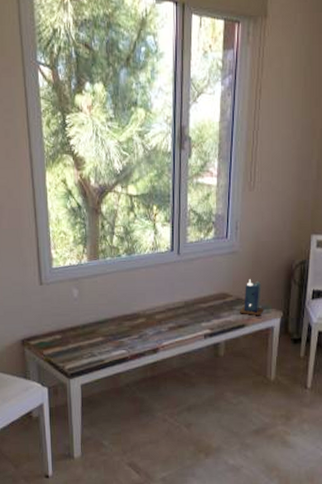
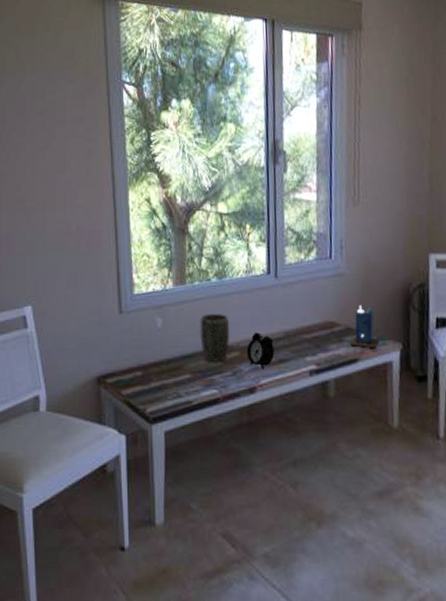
plant pot: none [111,285,138,327] -> present [200,313,230,362]
alarm clock: none [151,301,175,334] -> present [246,331,275,370]

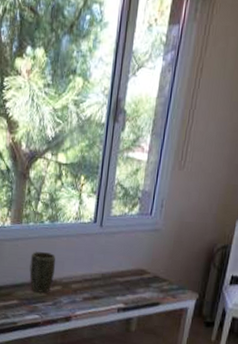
alarm clock: present [246,331,275,370] -> none [67,270,91,304]
candle: present [349,305,380,349] -> none [155,258,181,296]

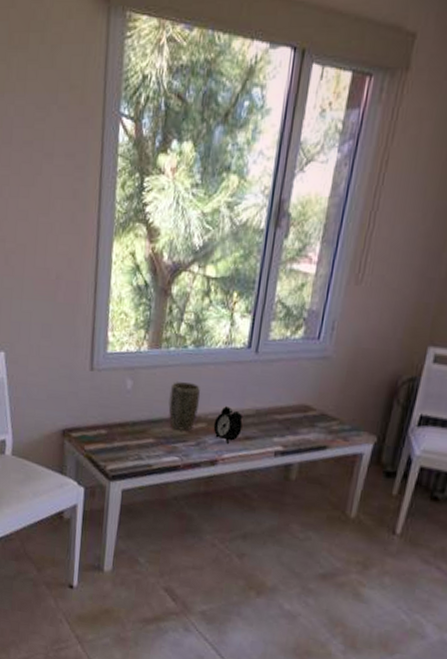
alarm clock: none [67,270,91,304] -> present [213,405,243,445]

